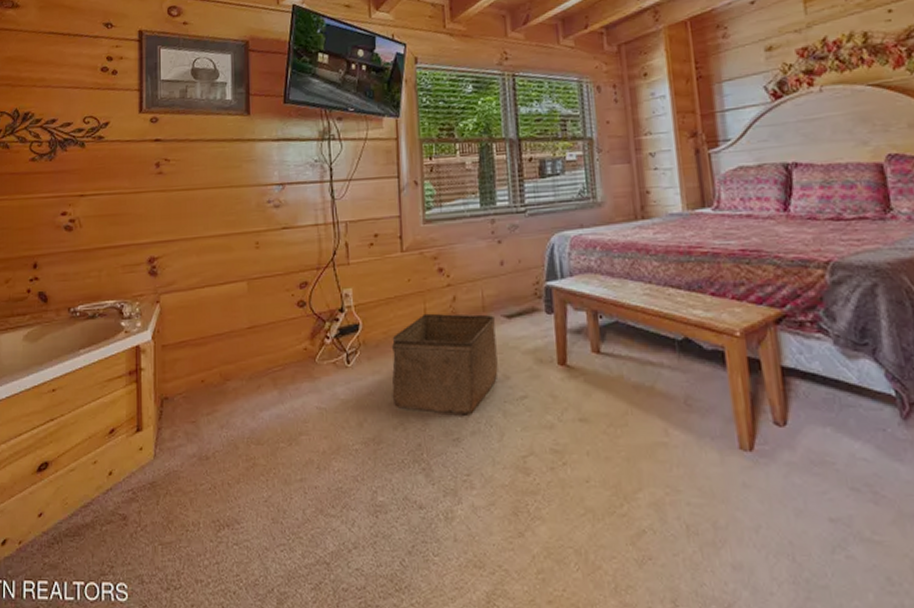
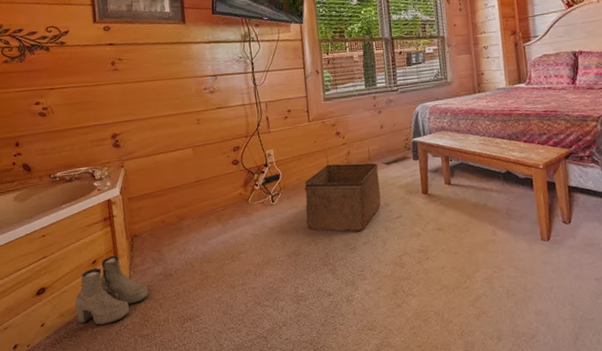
boots: none [82,424,177,521] -> present [74,255,149,325]

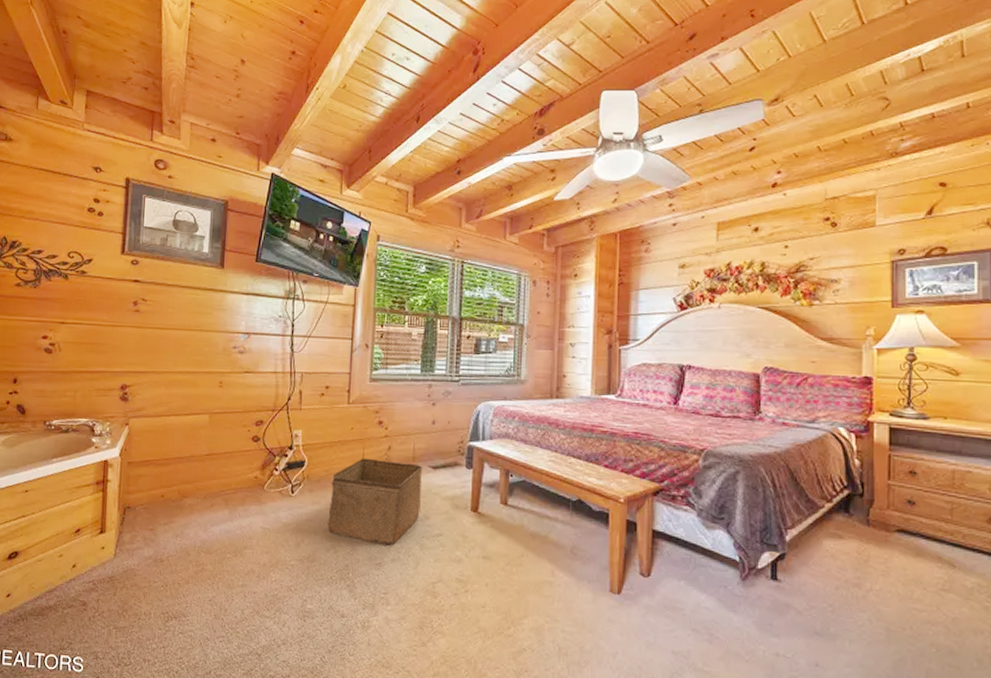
boots: present [74,255,149,325] -> none [48,526,134,607]

